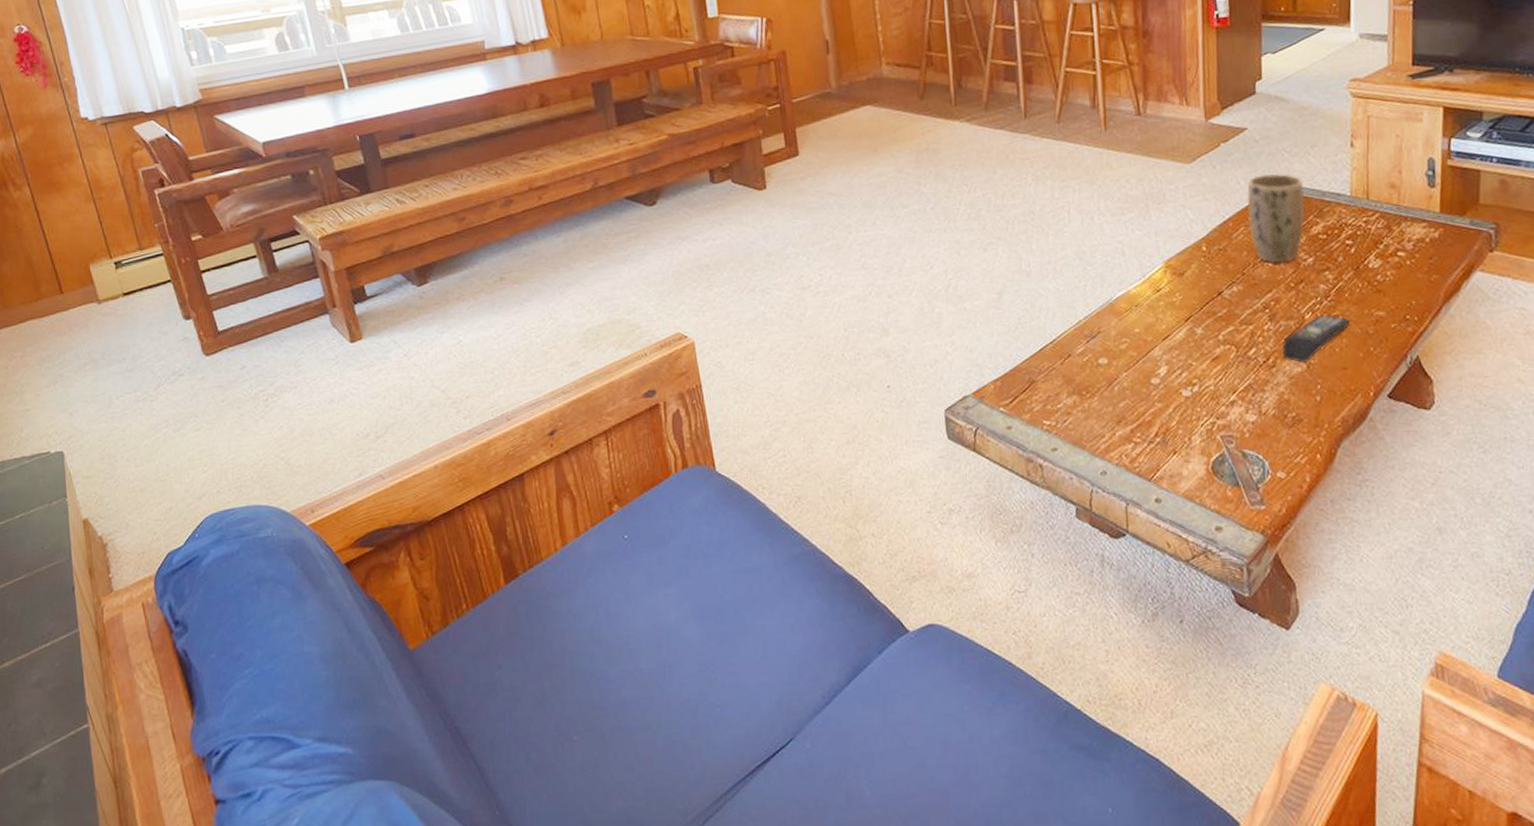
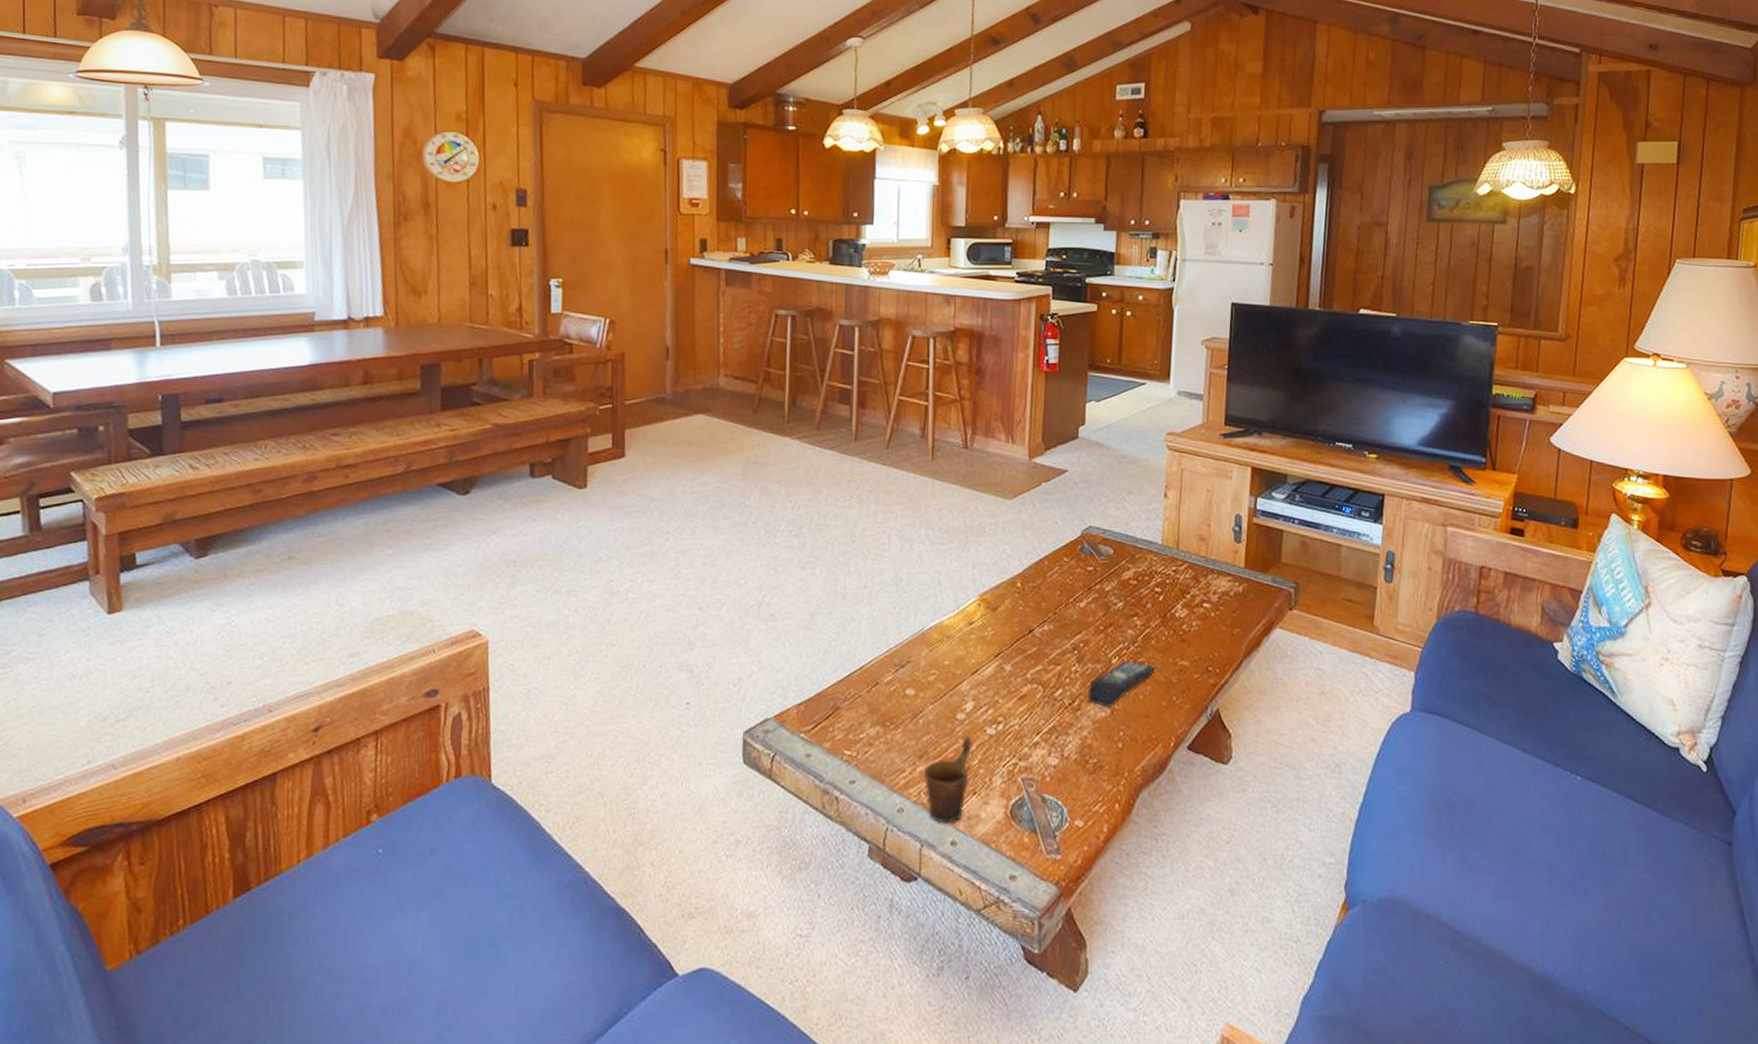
mug: none [1123,399,1169,483] -> present [923,736,972,824]
plant pot: present [1246,173,1305,263] -> none [1063,516,1119,605]

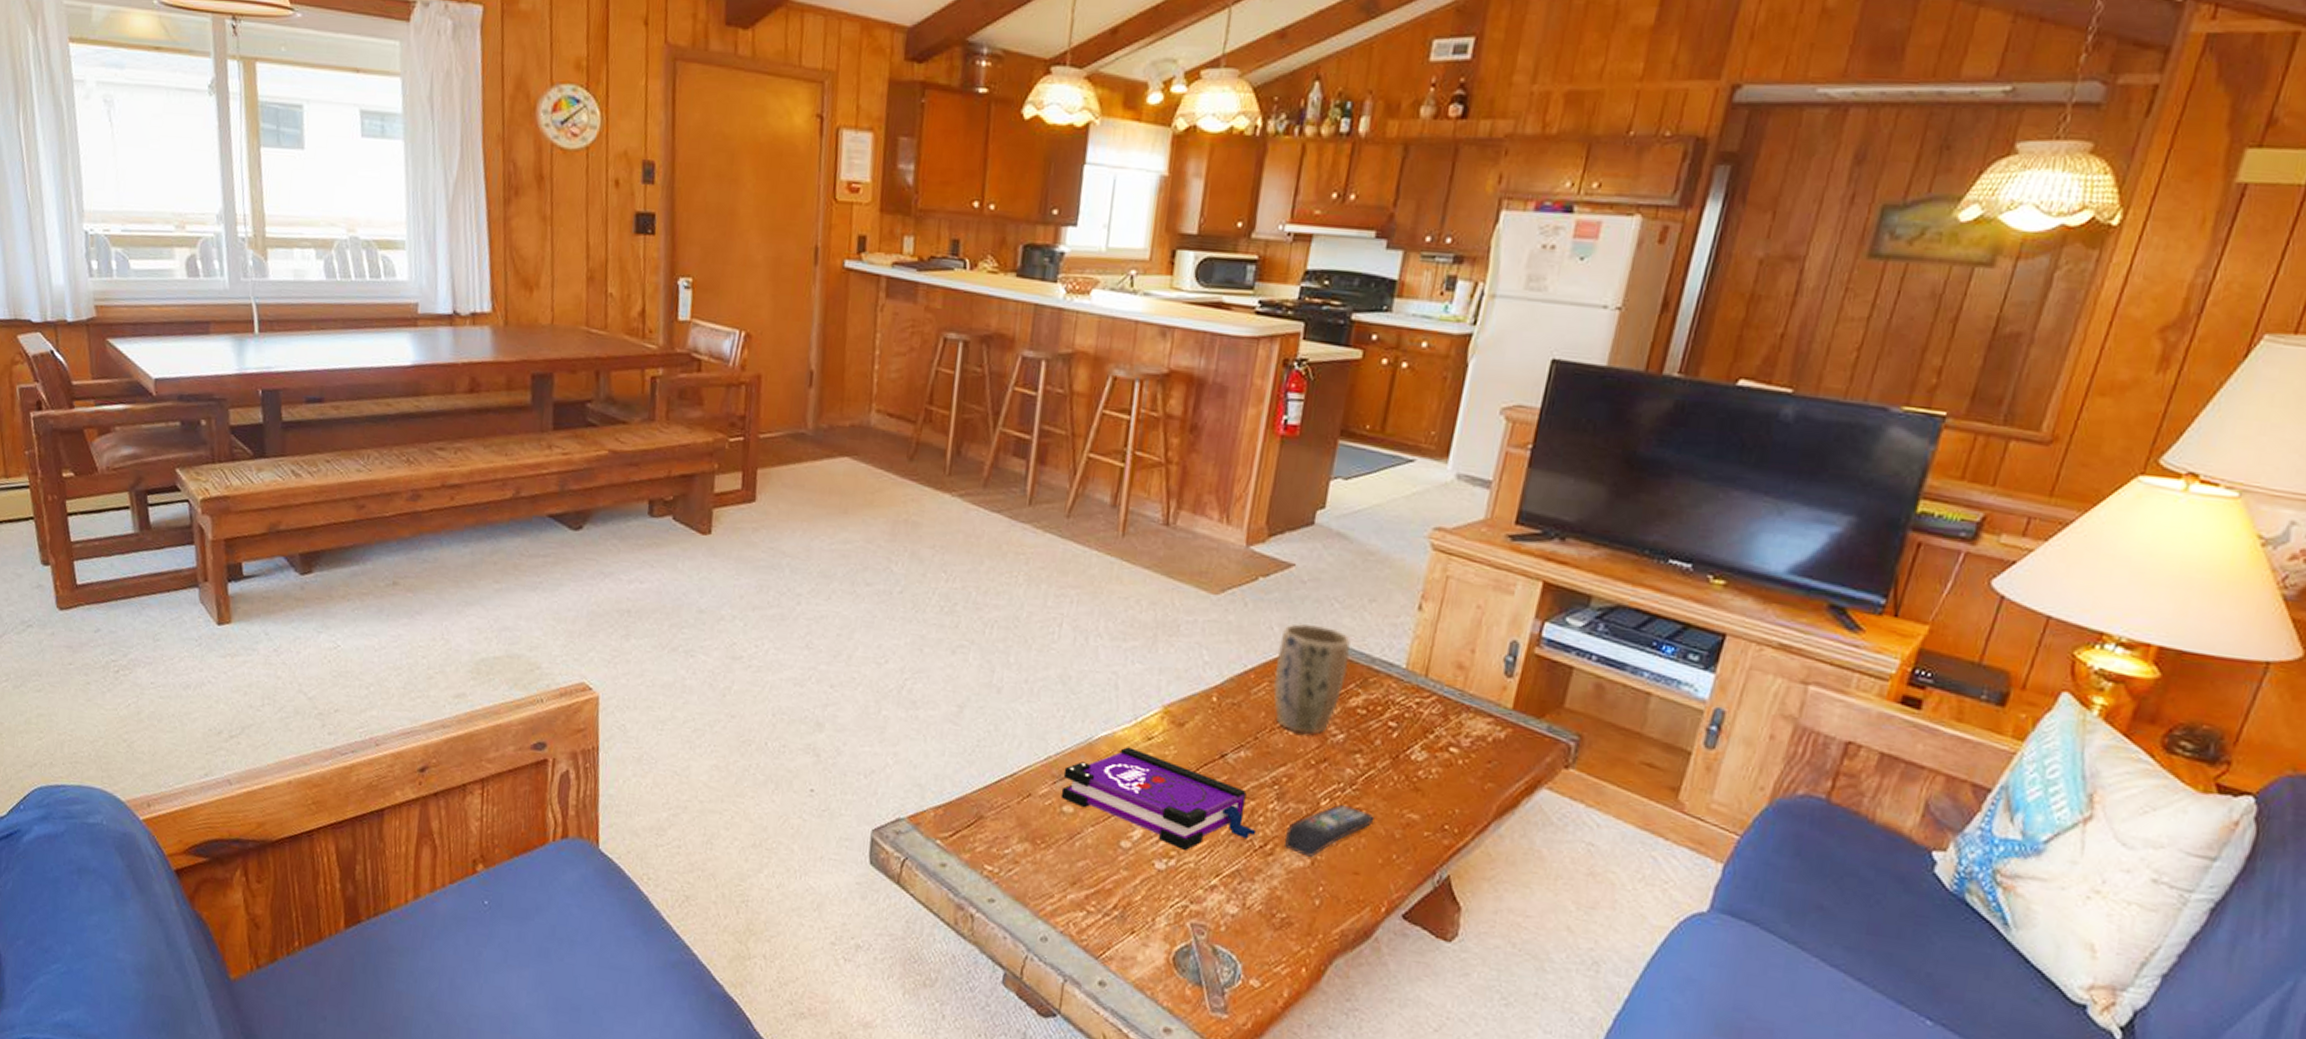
board game: none [903,633,1065,715] -> present [1060,747,1257,850]
mug: present [923,736,972,824] -> none [1074,867,1137,962]
plant pot: none [1063,516,1119,605] -> present [1273,624,1351,734]

